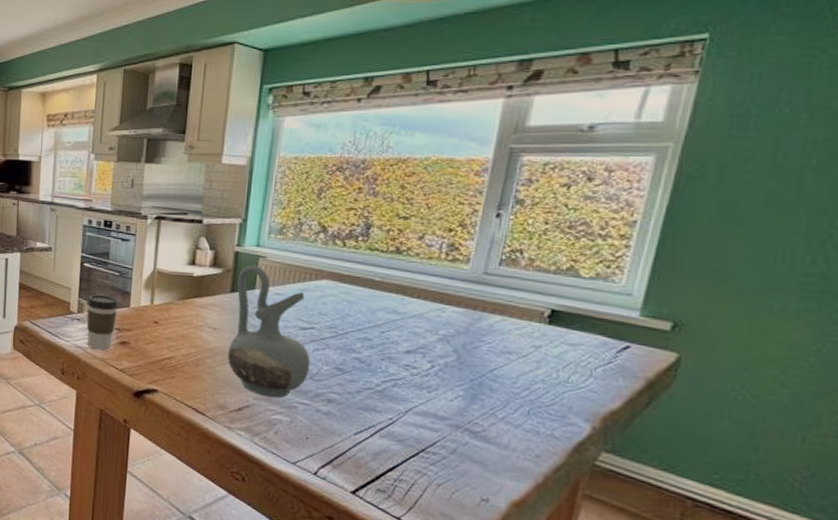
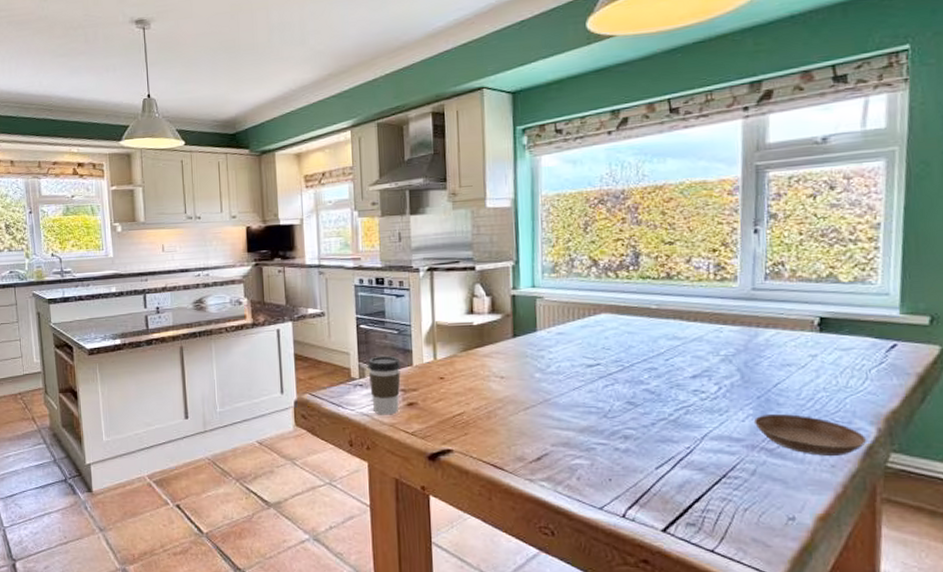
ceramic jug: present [227,265,311,398] -> none [517,307,603,442]
saucer: none [463,397,579,448] -> present [755,414,867,456]

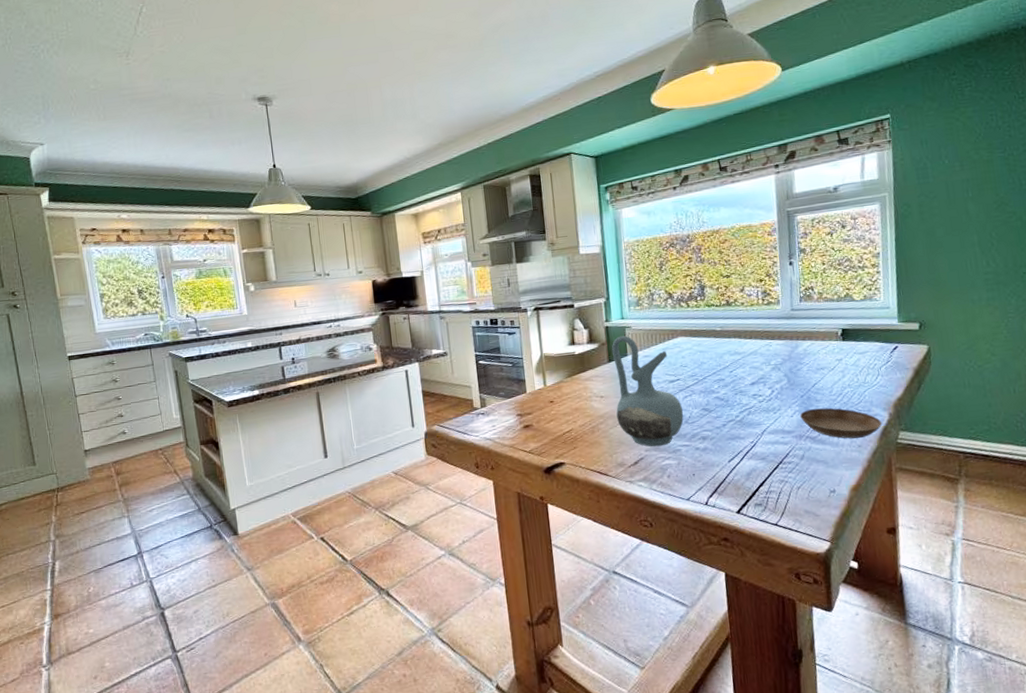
coffee cup: present [367,355,401,415] -> none [487,386,517,438]
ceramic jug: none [517,307,603,442] -> present [611,335,684,447]

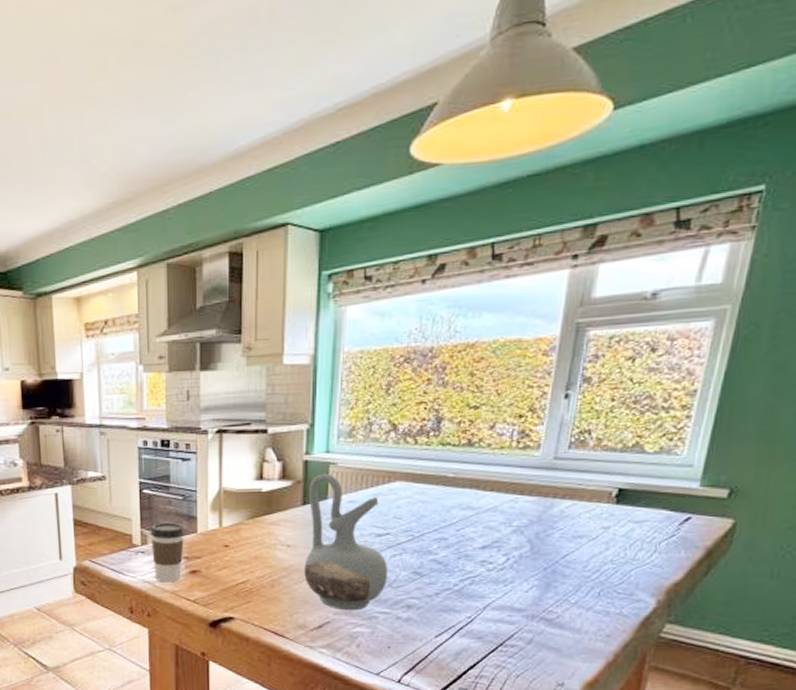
coffee cup: none [487,386,517,438] -> present [150,522,185,583]
saucer: present [800,407,883,439] -> none [538,586,646,626]

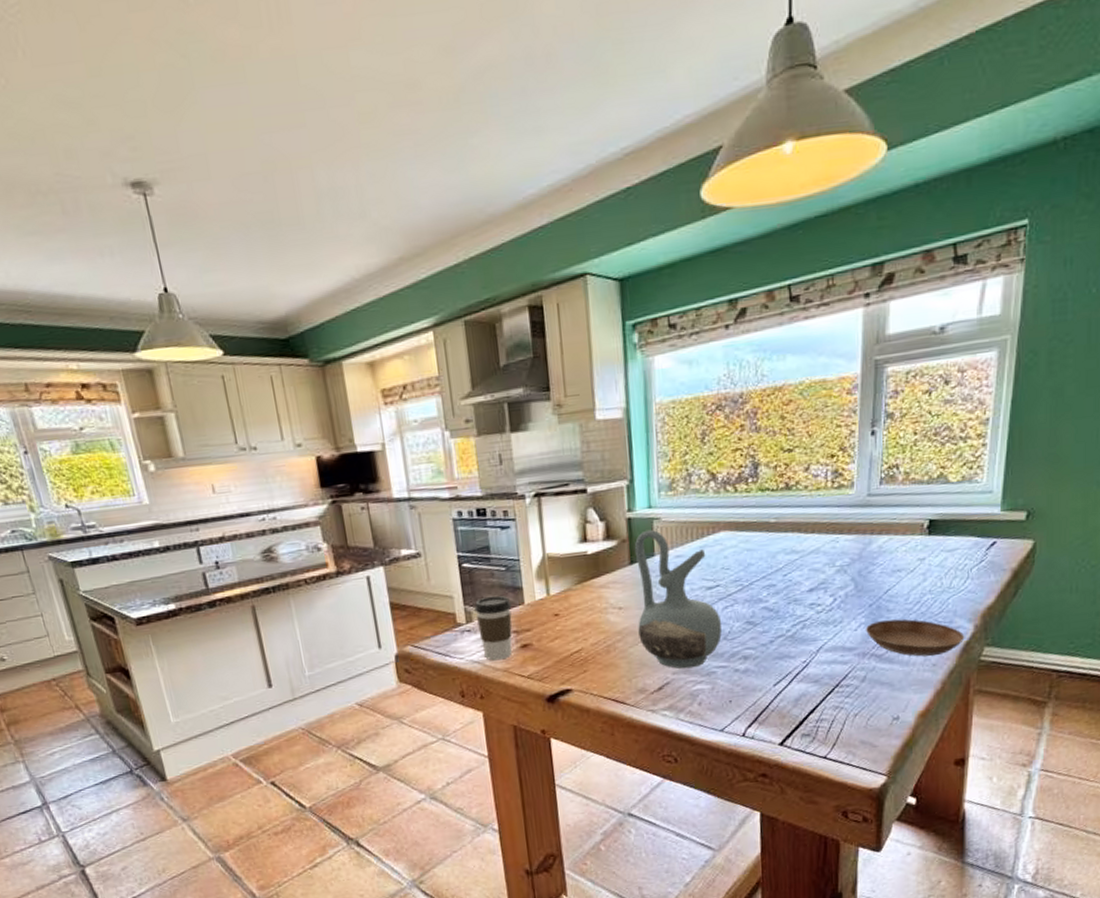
saucer: none [538,586,646,626] -> present [866,619,965,657]

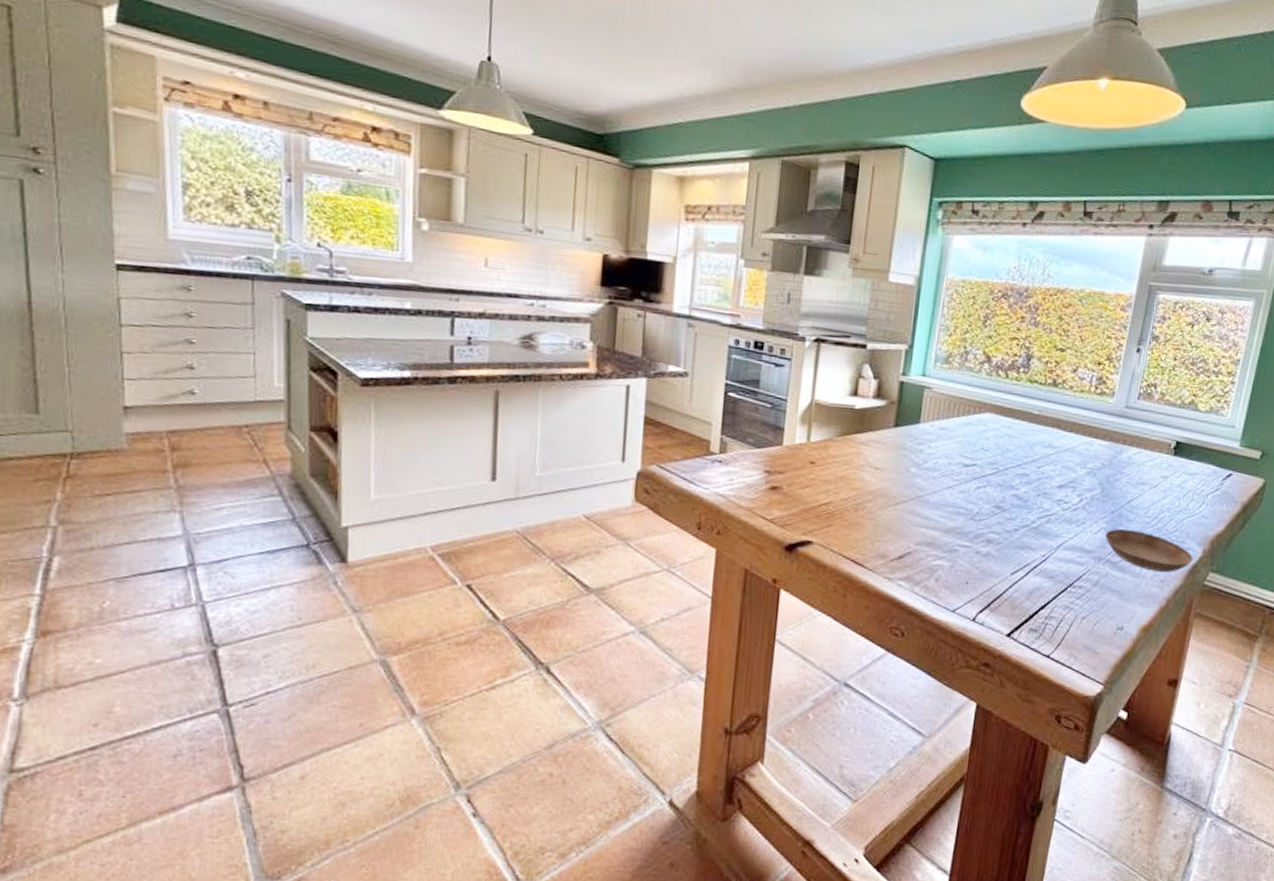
coffee cup: present [474,595,513,661] -> none [730,430,770,498]
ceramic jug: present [634,529,723,669] -> none [889,396,972,542]

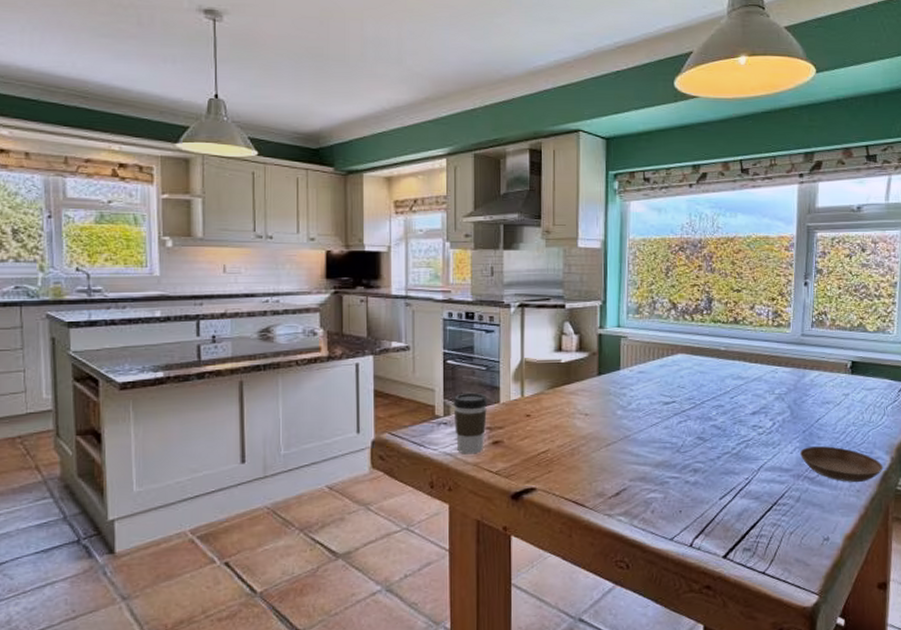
coffee cup: none [730,430,770,498] -> present [453,392,488,454]

